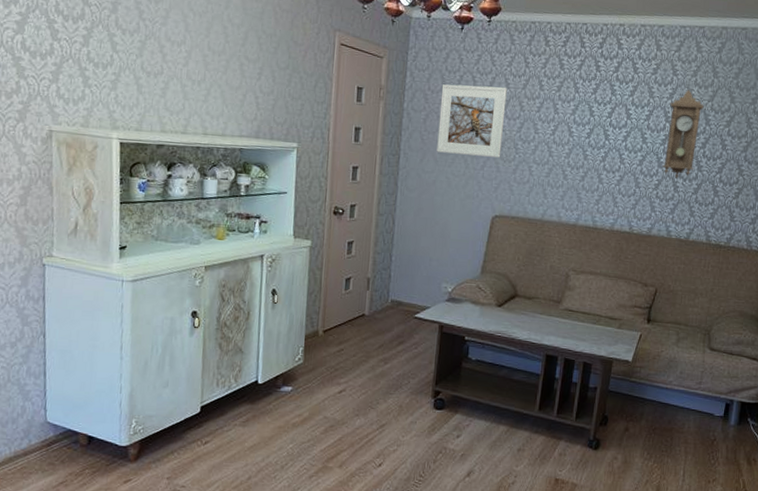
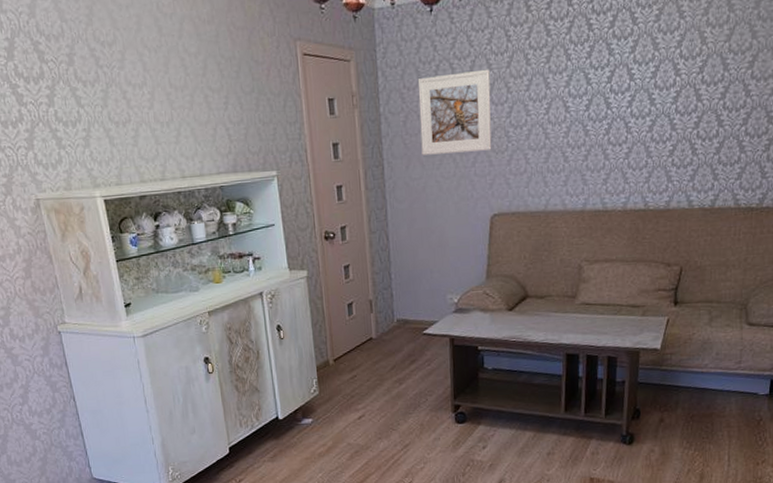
pendulum clock: present [662,90,704,178] -> none [676,32,720,140]

